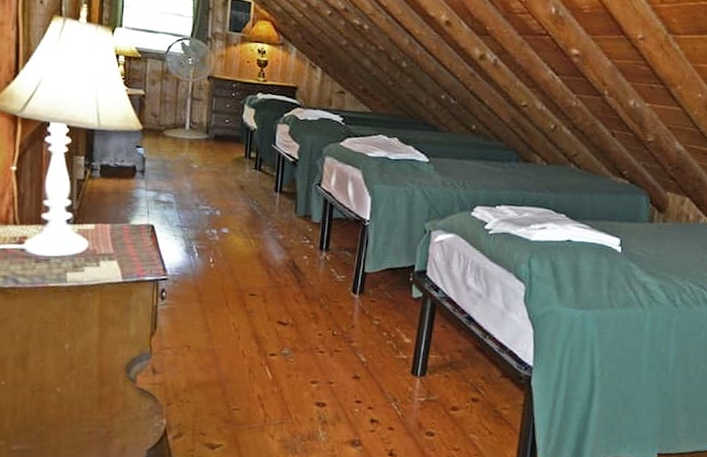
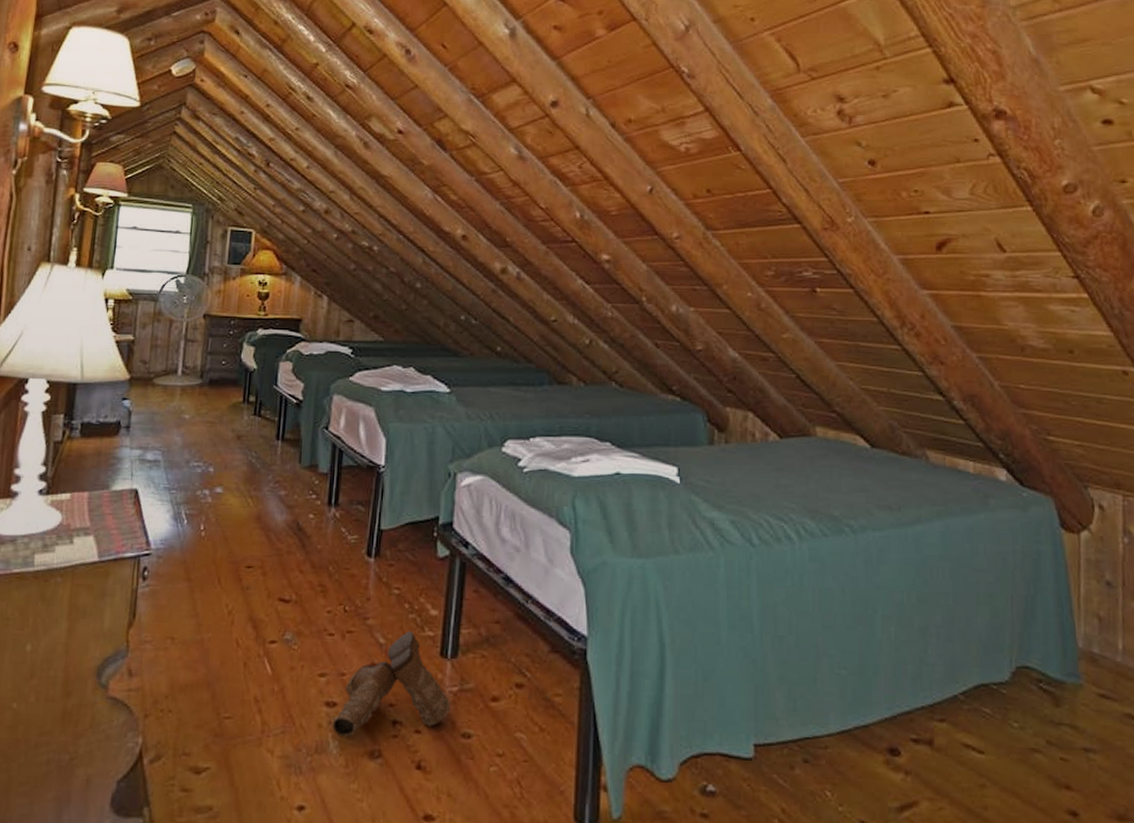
boots: none [322,353,419,429] -> present [332,631,451,737]

